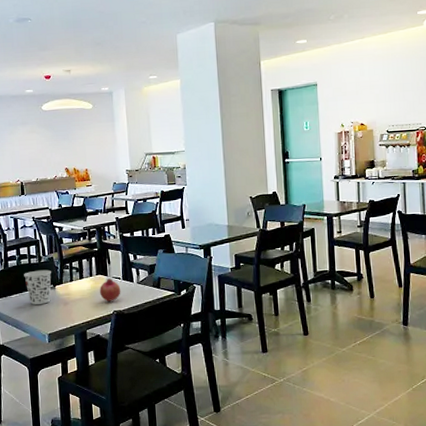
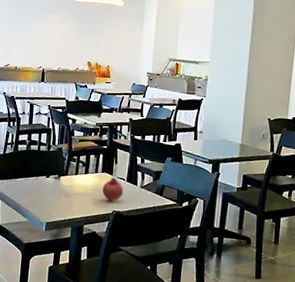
cup: present [24,269,52,305] -> none [31,158,58,192]

